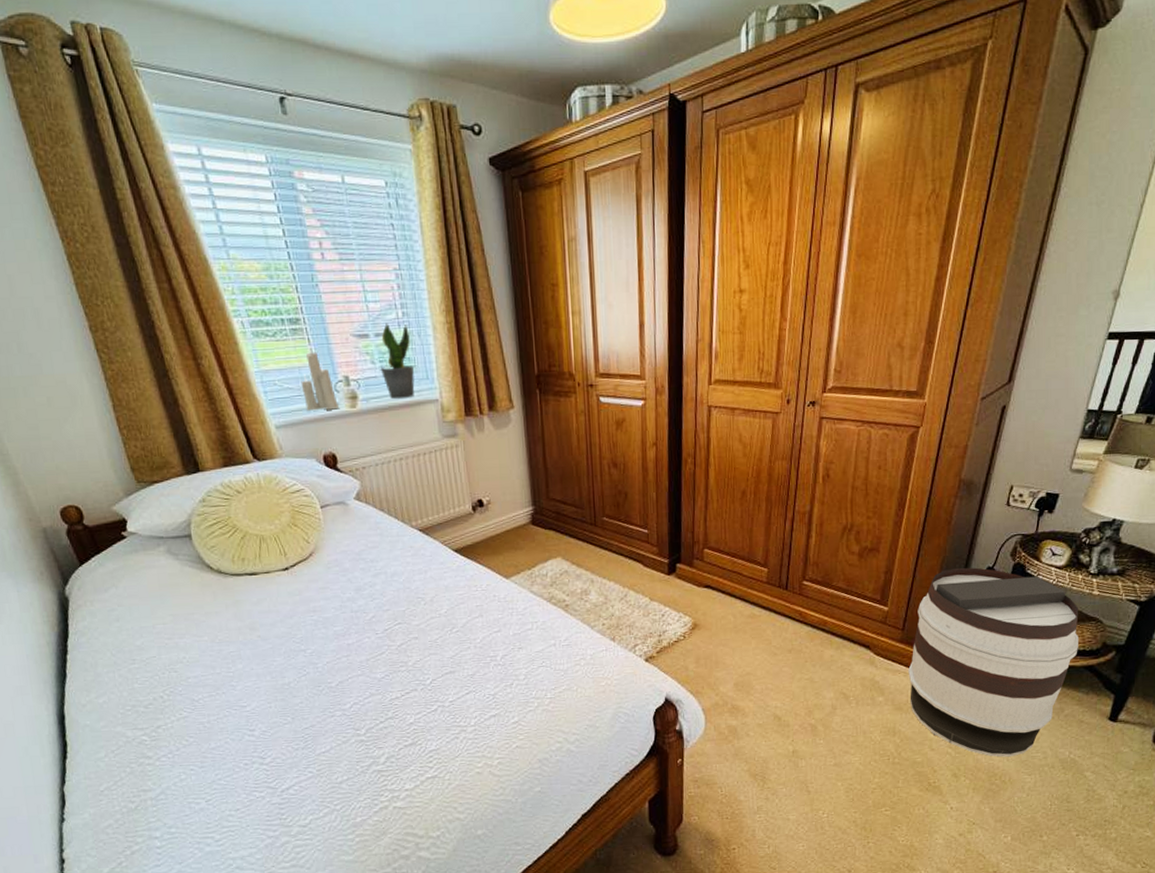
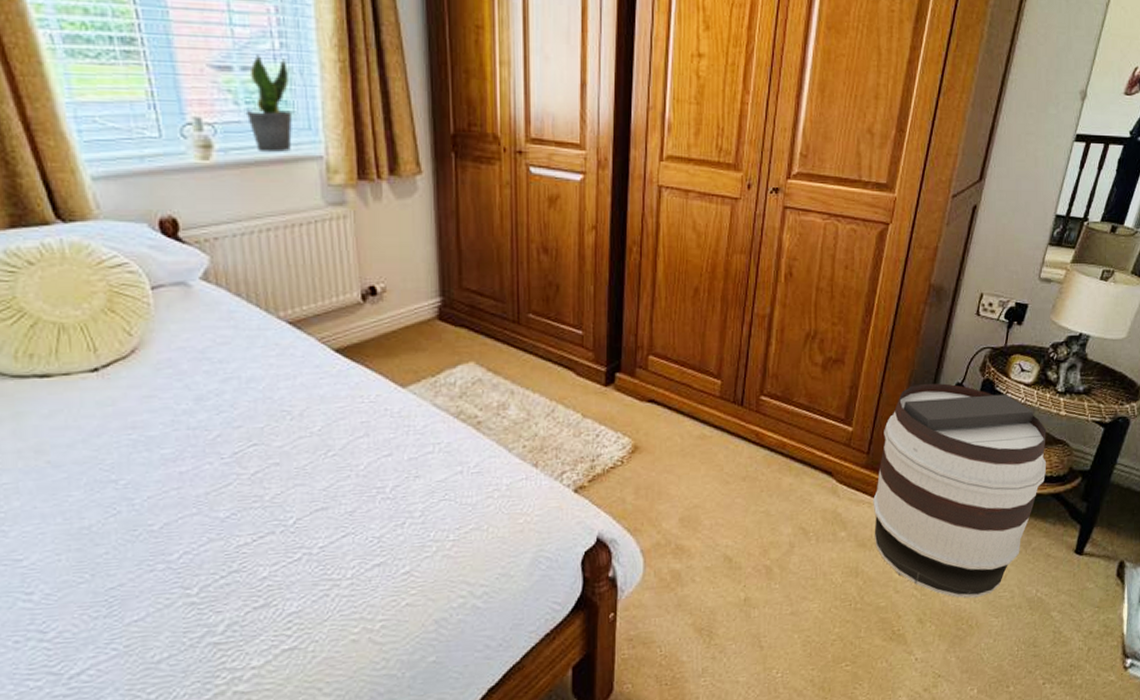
candle: present [301,345,340,411] -> none [132,74,186,160]

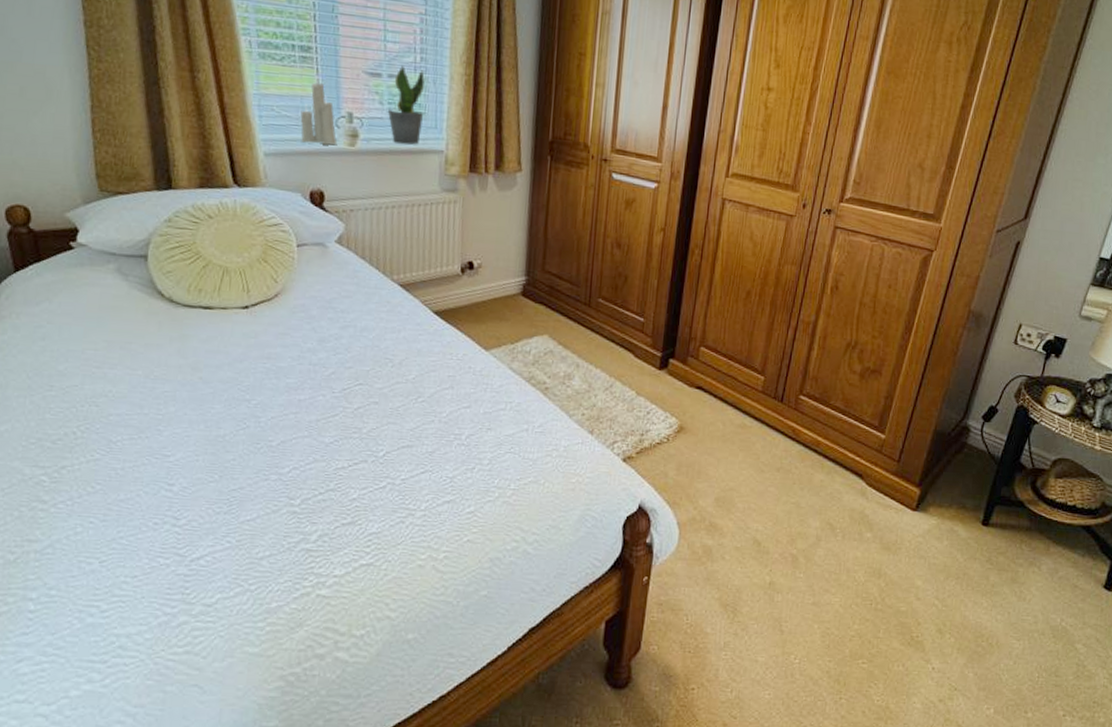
candle: none [132,74,186,160] -> present [300,76,338,146]
barrel: present [873,383,1047,598] -> none [899,402,1080,617]

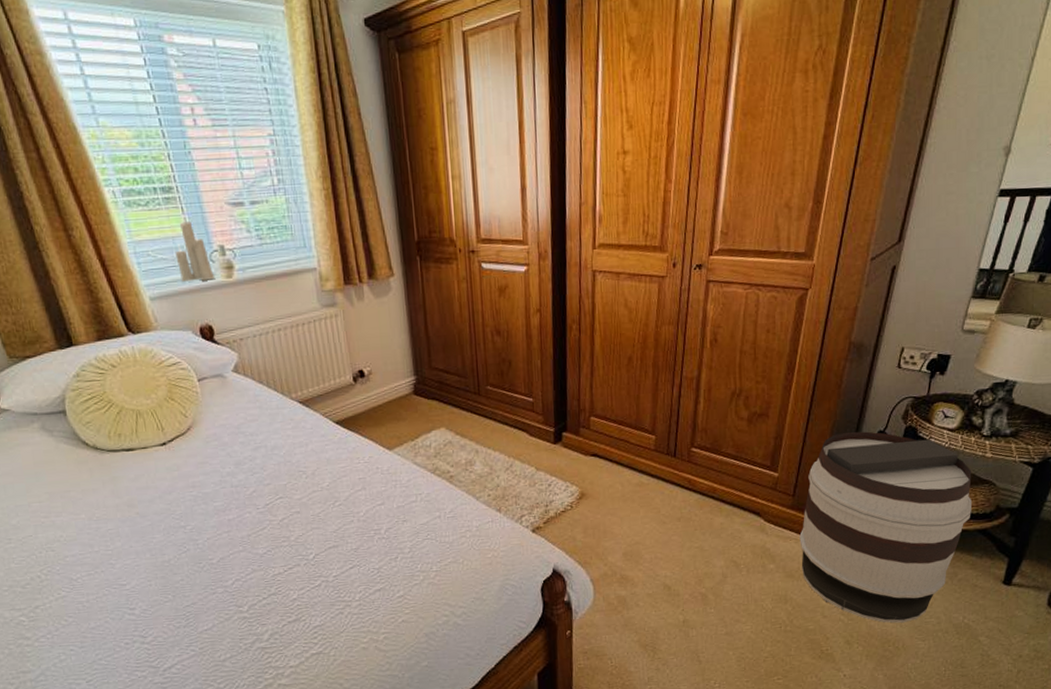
potted plant: present [387,65,425,146] -> none [256,190,292,269]
barrel: none [899,402,1080,617] -> present [799,431,972,623]

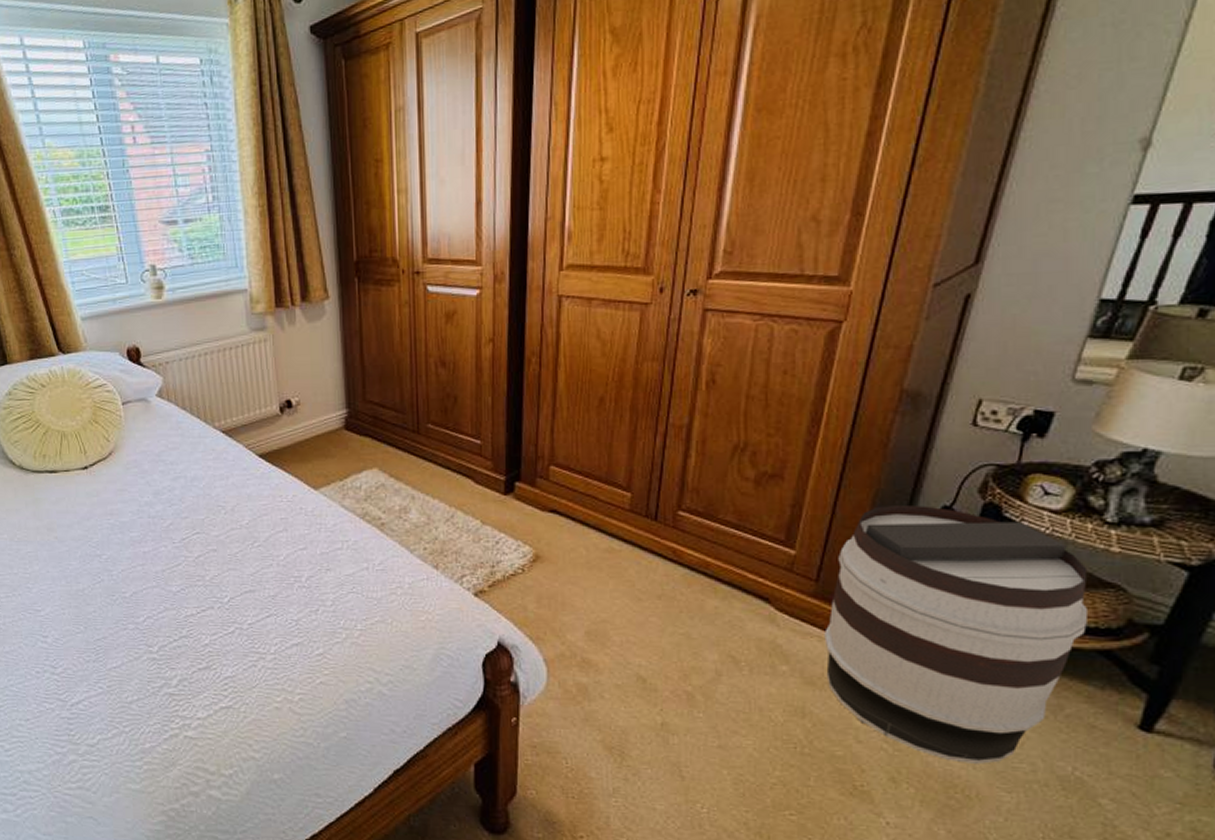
candle: present [175,214,216,282] -> none [108,233,145,302]

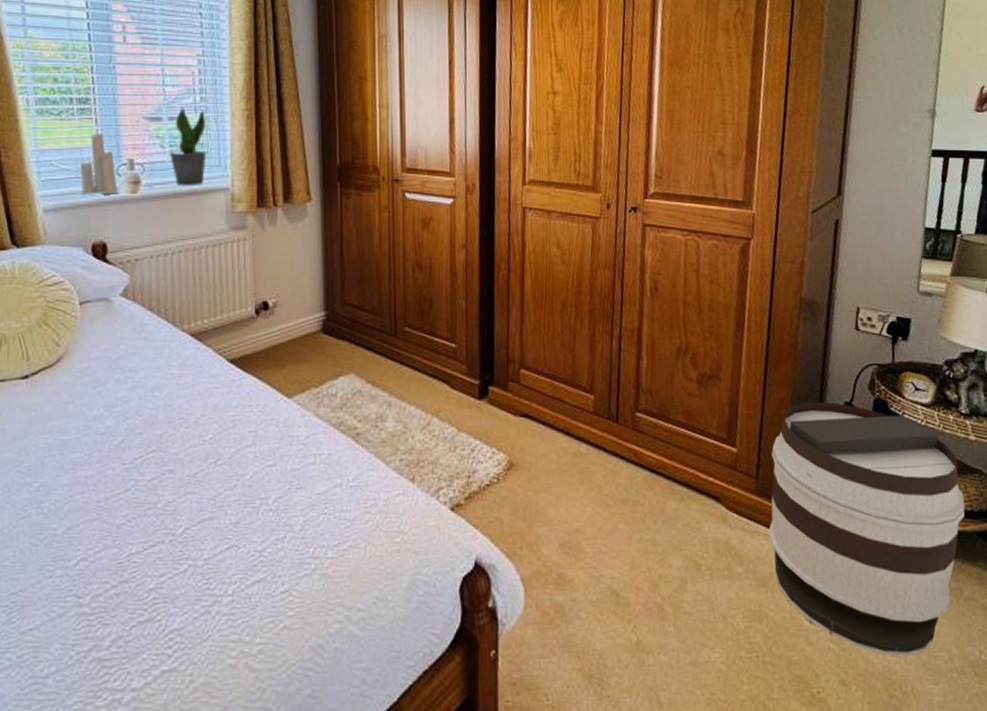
candle: none [108,233,145,302] -> present [80,126,119,195]
potted plant: none [187,208,224,290] -> present [169,107,207,187]

